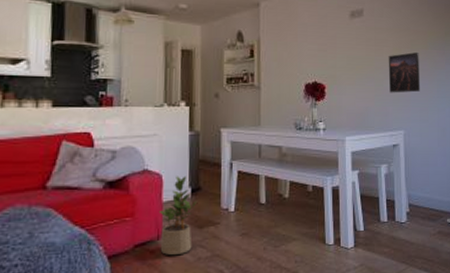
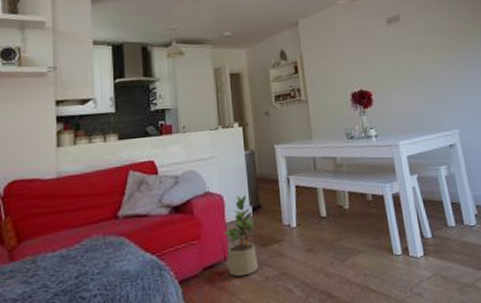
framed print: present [388,51,421,93] -> none [431,49,470,93]

